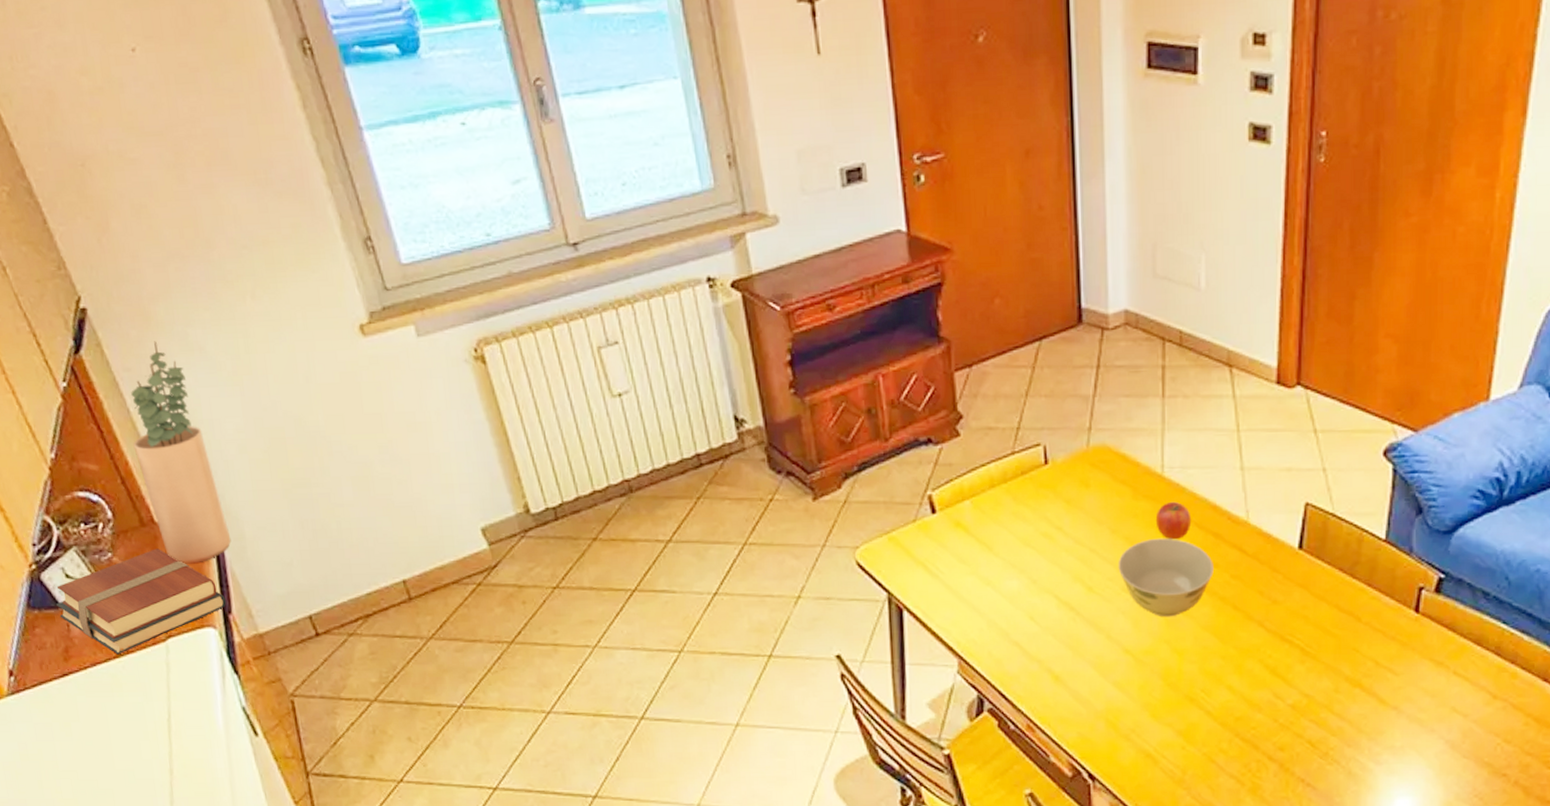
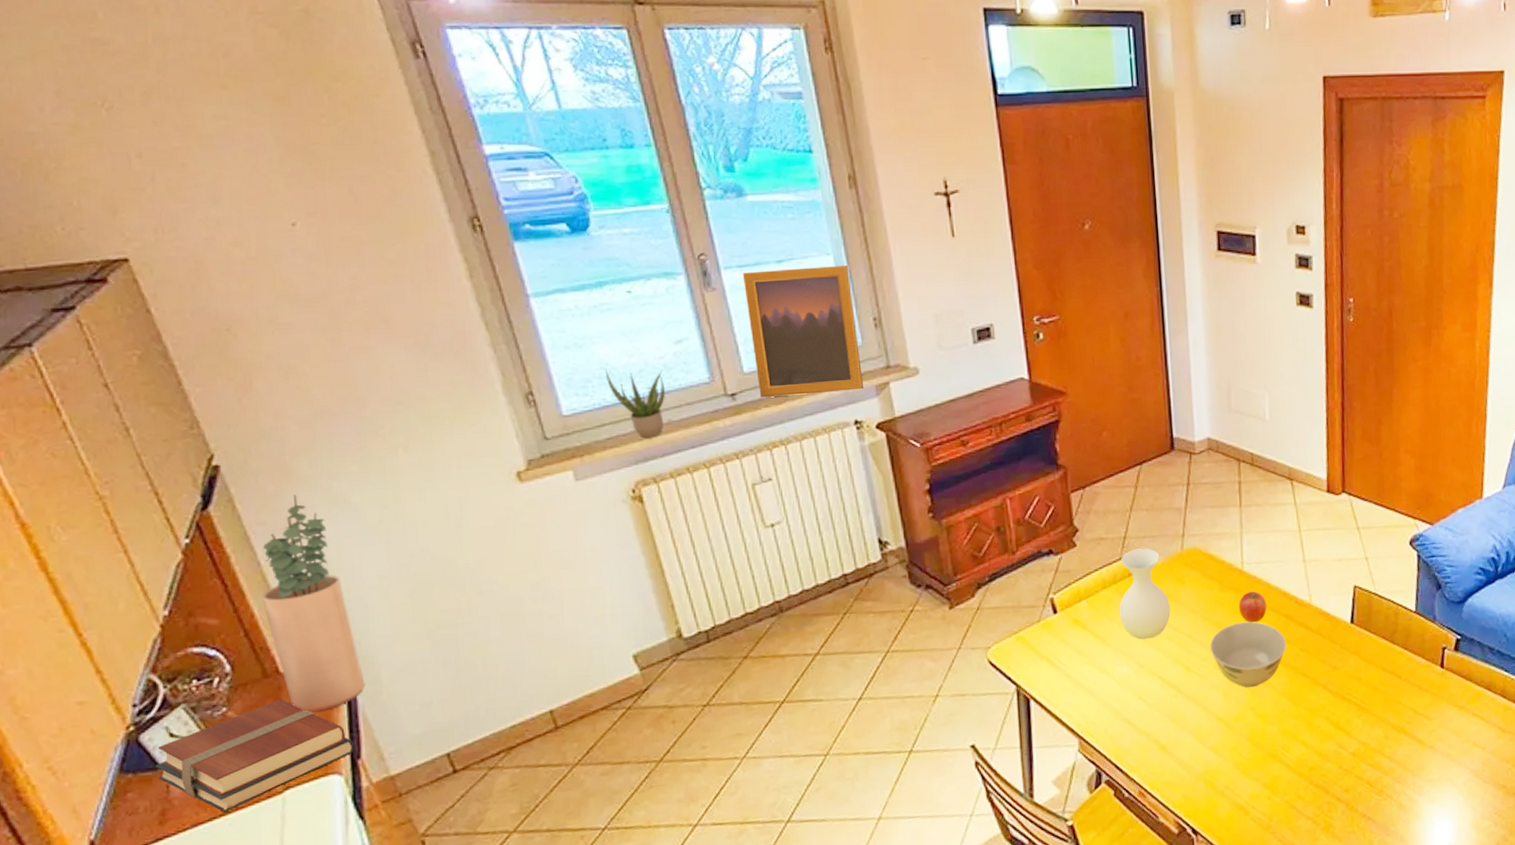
potted plant: none [441,213,505,290] -> present [605,369,666,437]
picture frame: none [581,90,718,248] -> present [742,264,864,397]
vase: none [1009,441,1071,550] -> present [1119,547,1171,640]

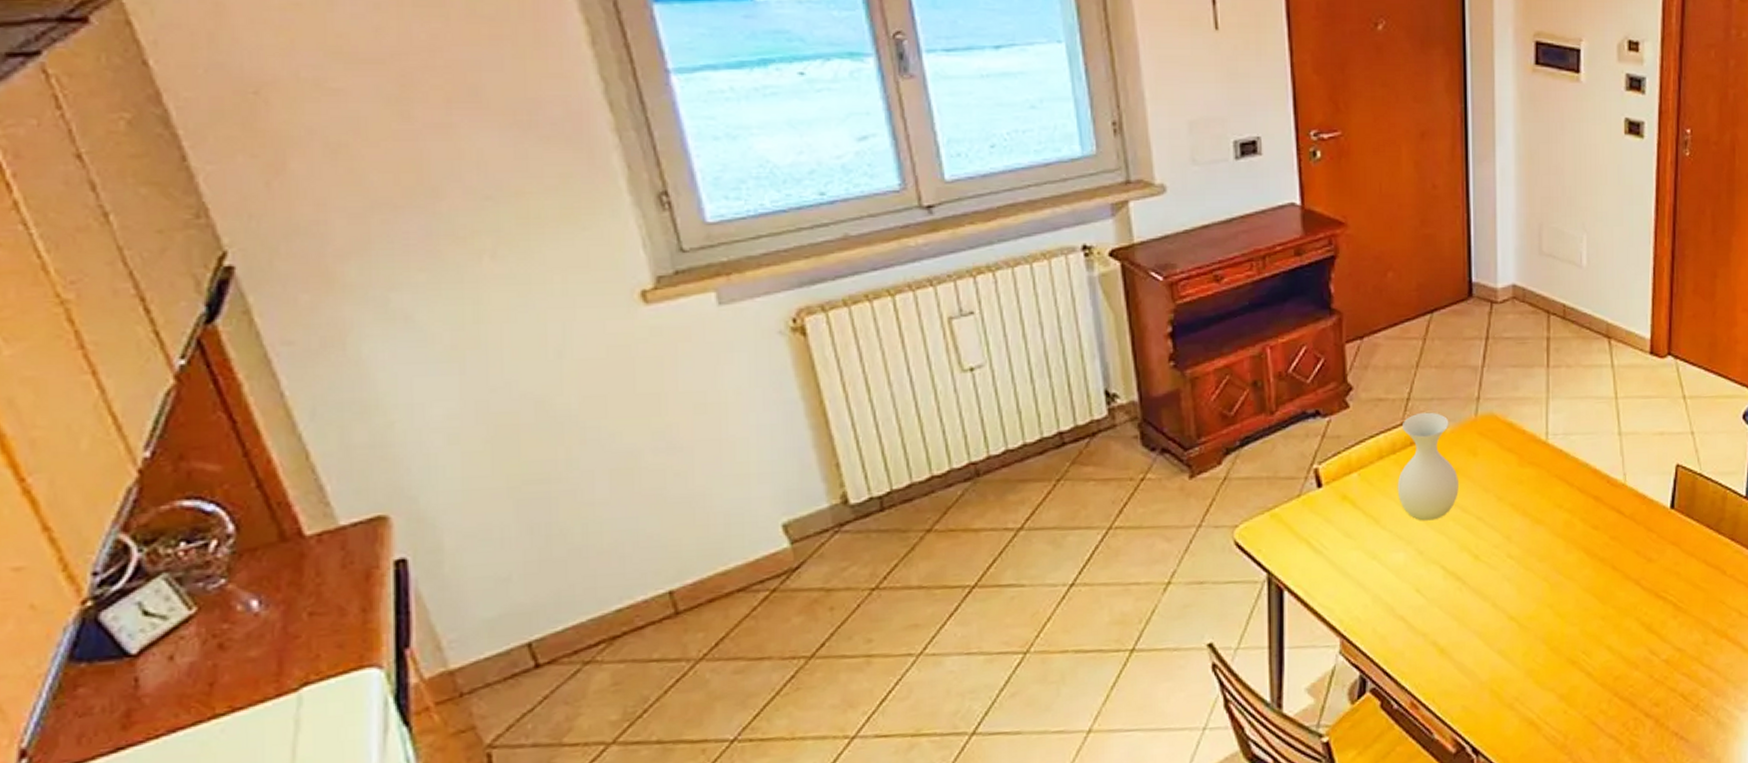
books: present [156,699,355,813] -> none [121,569,402,715]
vase: present [261,494,366,713] -> none [283,308,421,588]
potted plant: present [605,369,666,437] -> none [764,168,843,254]
picture frame: present [742,264,864,397] -> none [949,55,1097,212]
bowl: present [1209,621,1286,688] -> none [1503,503,1594,582]
fruit: present [1238,591,1267,622] -> none [1540,467,1574,504]

